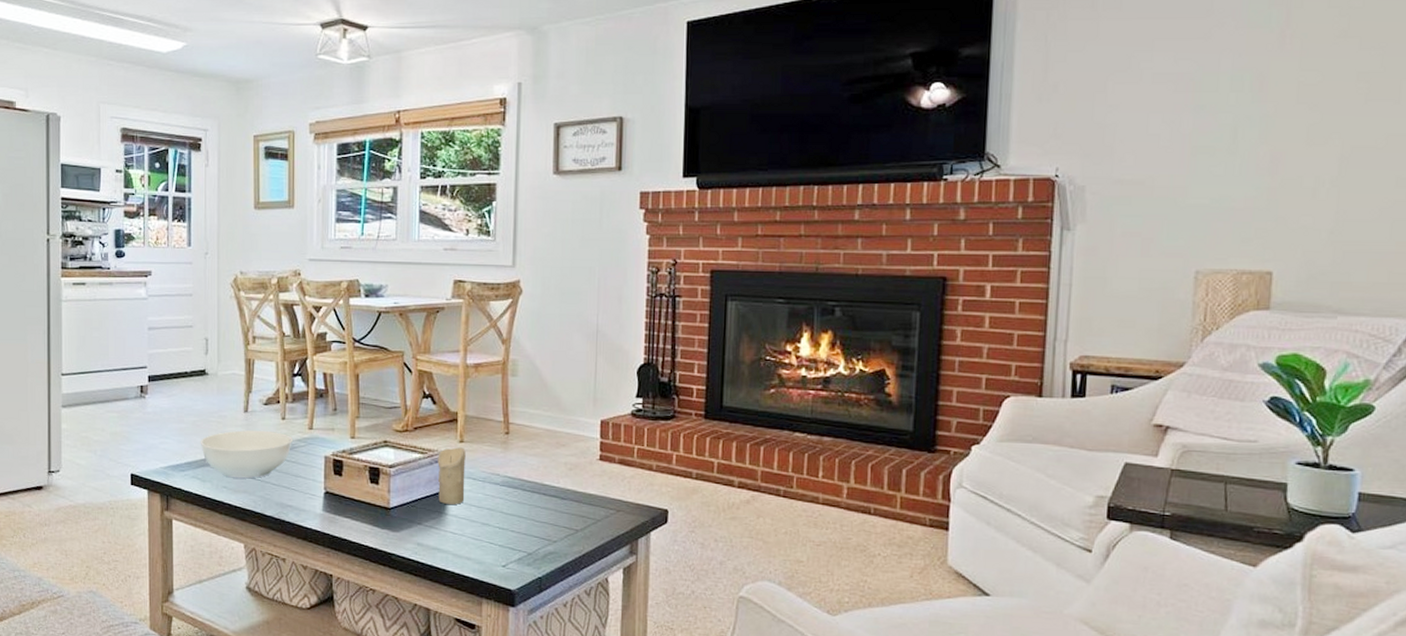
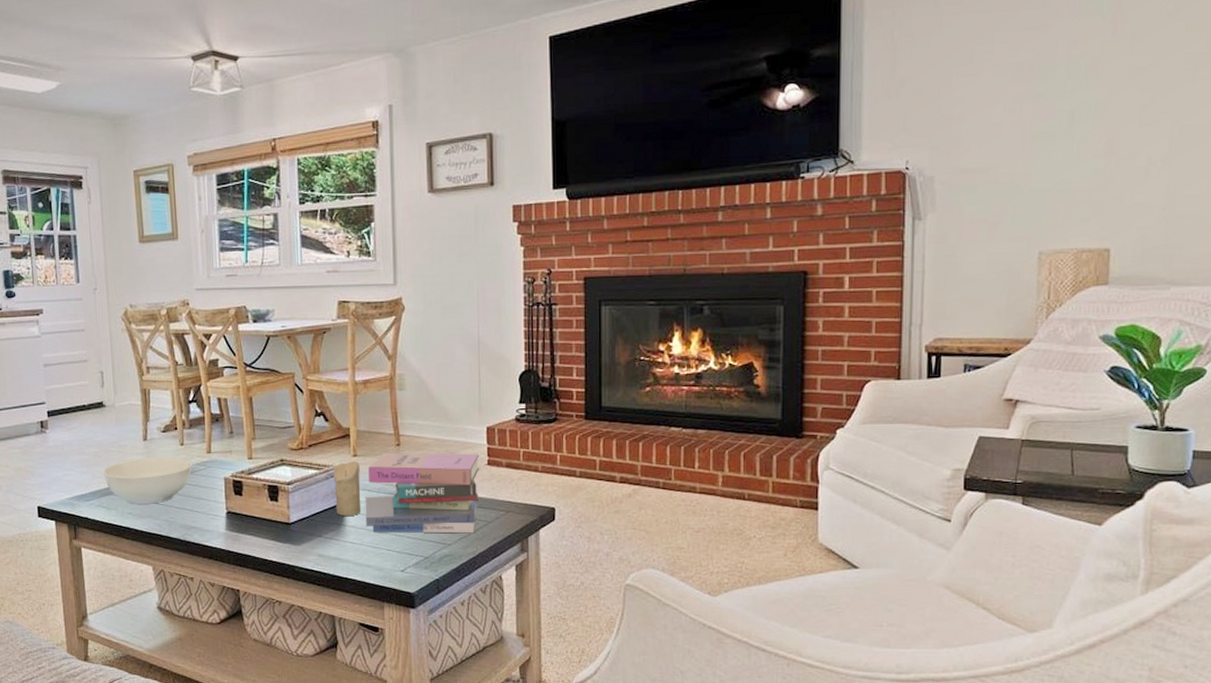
books: none [468,440,592,531] -> present [365,452,480,534]

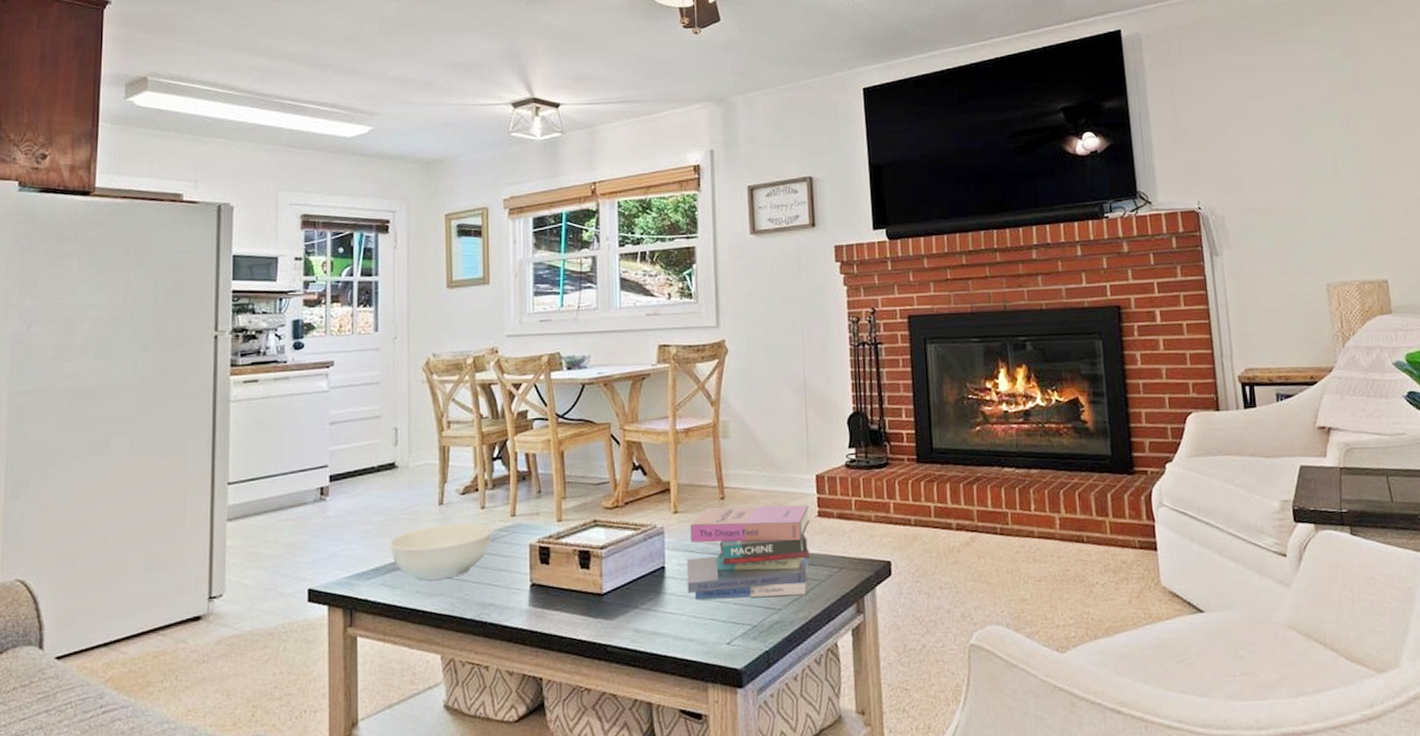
candle: present [333,461,361,517] -> none [651,519,683,583]

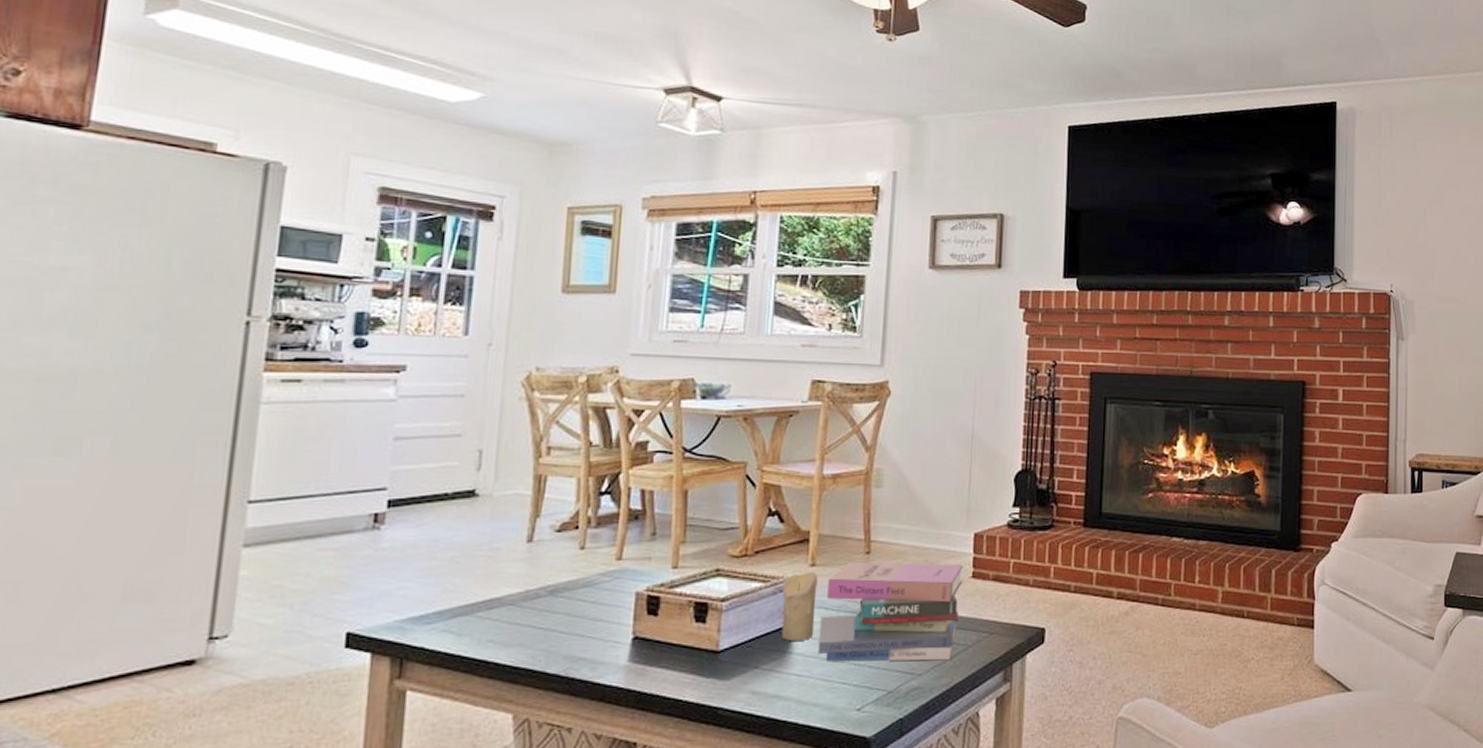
bowl: present [389,522,493,581] -> none [458,564,593,628]
candle: none [651,519,683,583] -> present [781,572,818,642]

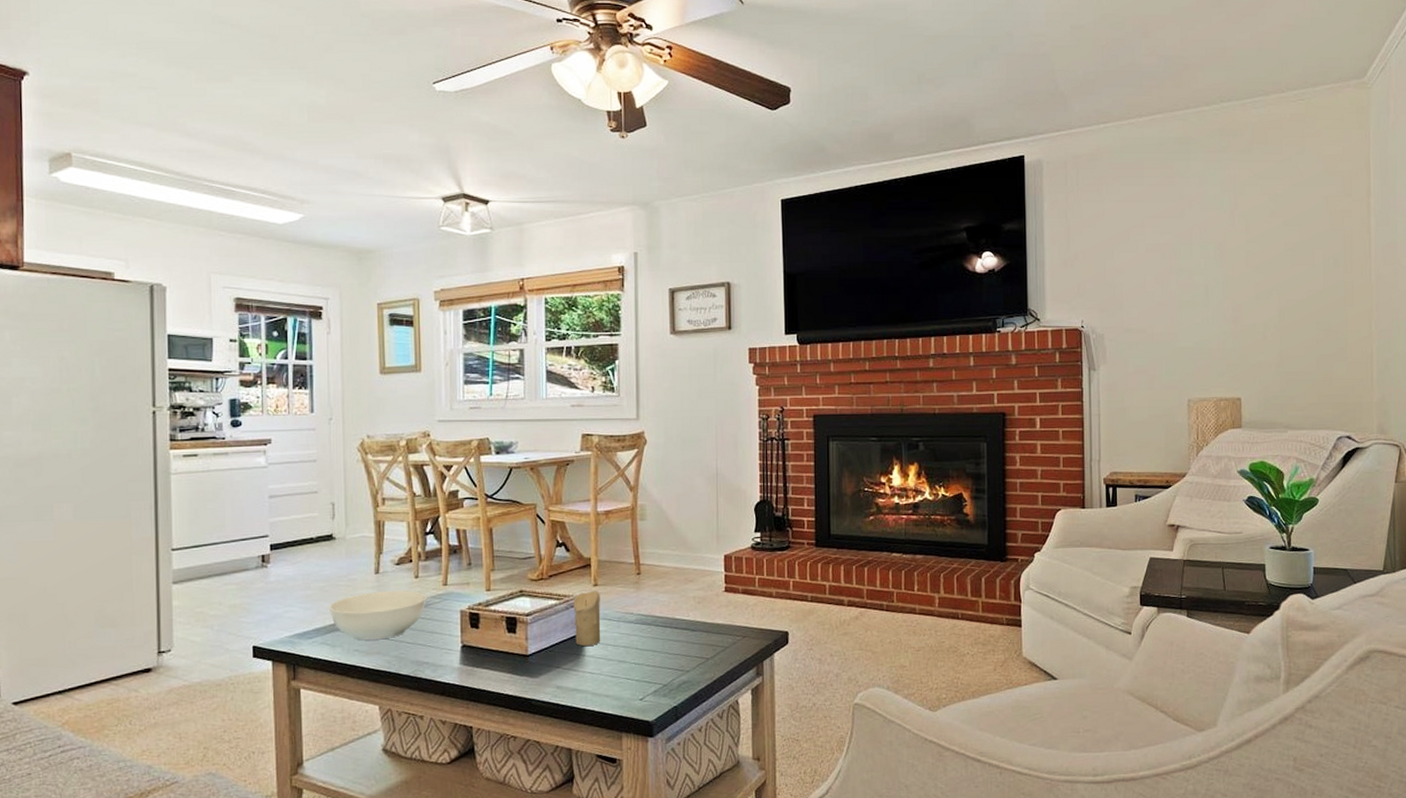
bowl: none [458,564,593,628] -> present [328,590,427,641]
books: present [818,561,964,662] -> none [604,581,717,662]

